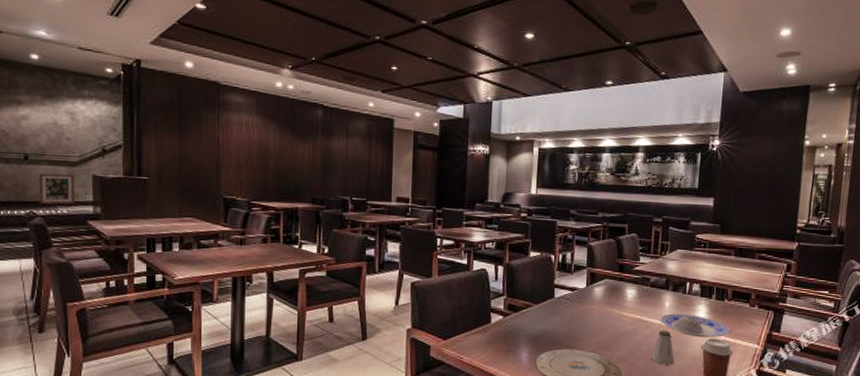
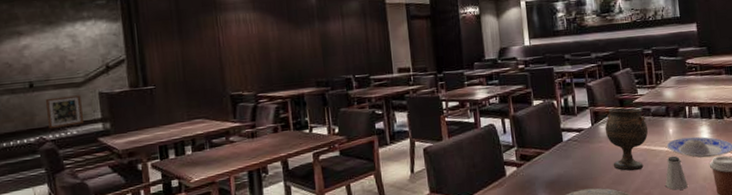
goblet: none [599,272,644,339] -> present [605,107,649,171]

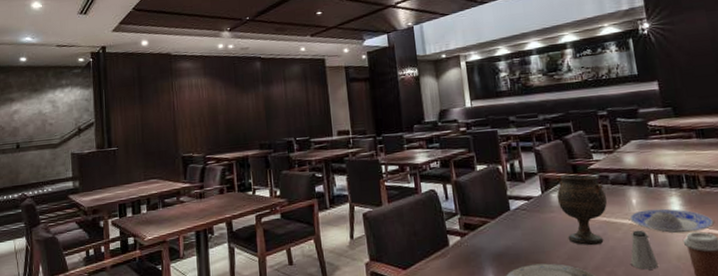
wall art: present [45,95,83,129] -> none [28,155,57,187]

